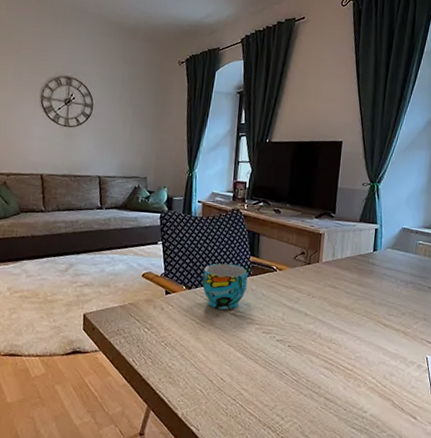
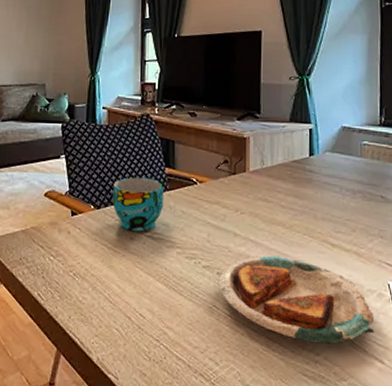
plate: none [288,332,412,404] -> present [217,255,375,344]

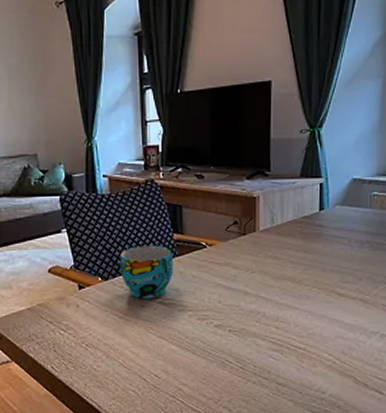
plate: present [217,255,375,344] -> none [229,309,376,384]

